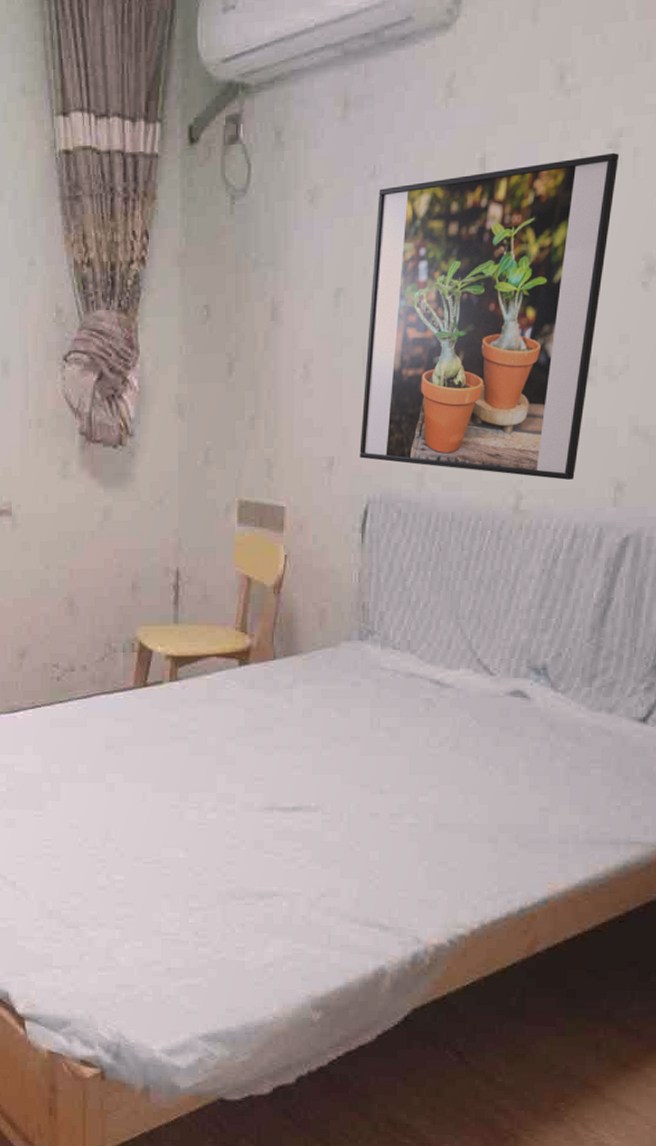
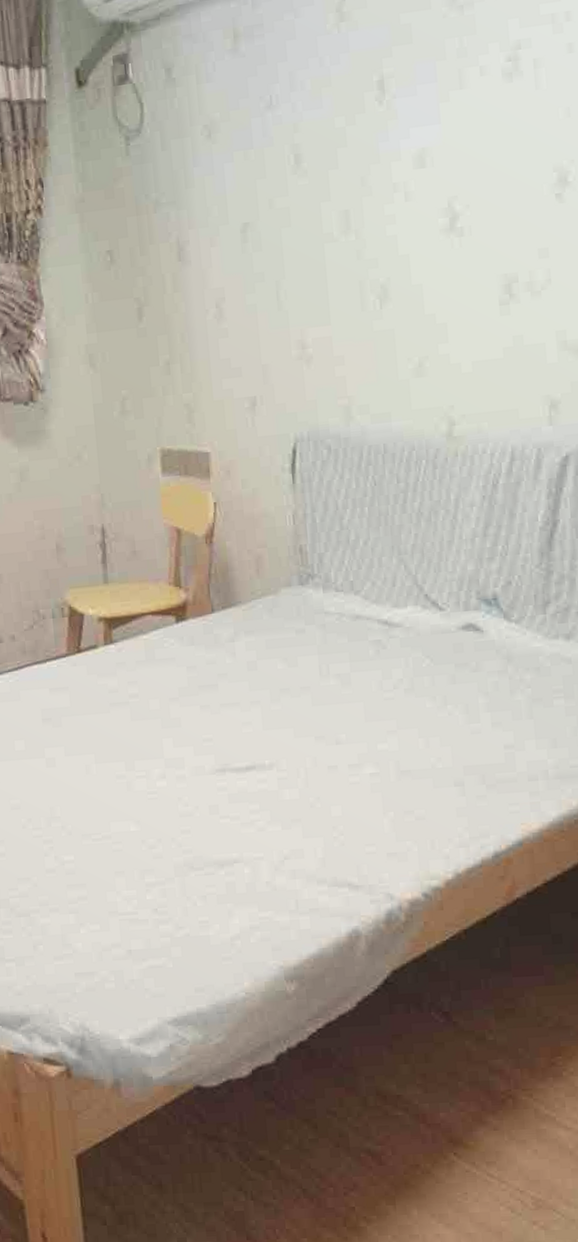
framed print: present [359,152,620,480] -> none [277,65,520,402]

